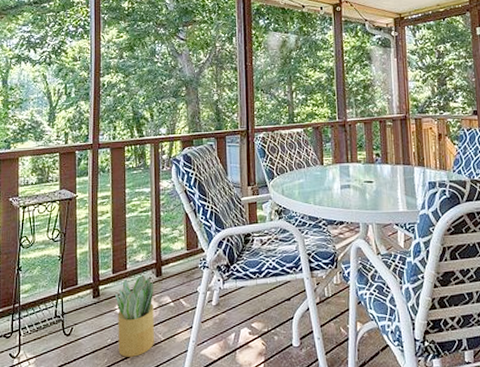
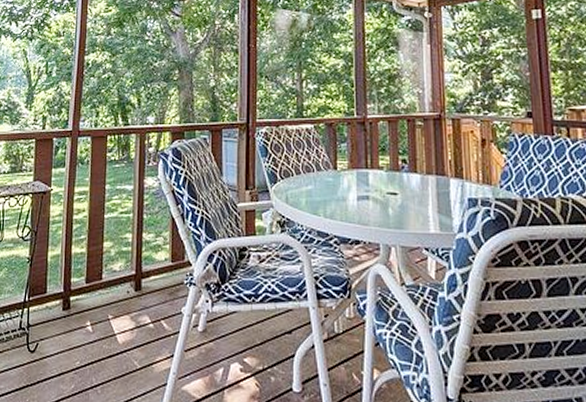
potted plant: present [115,274,154,357] -> none [87,287,132,385]

